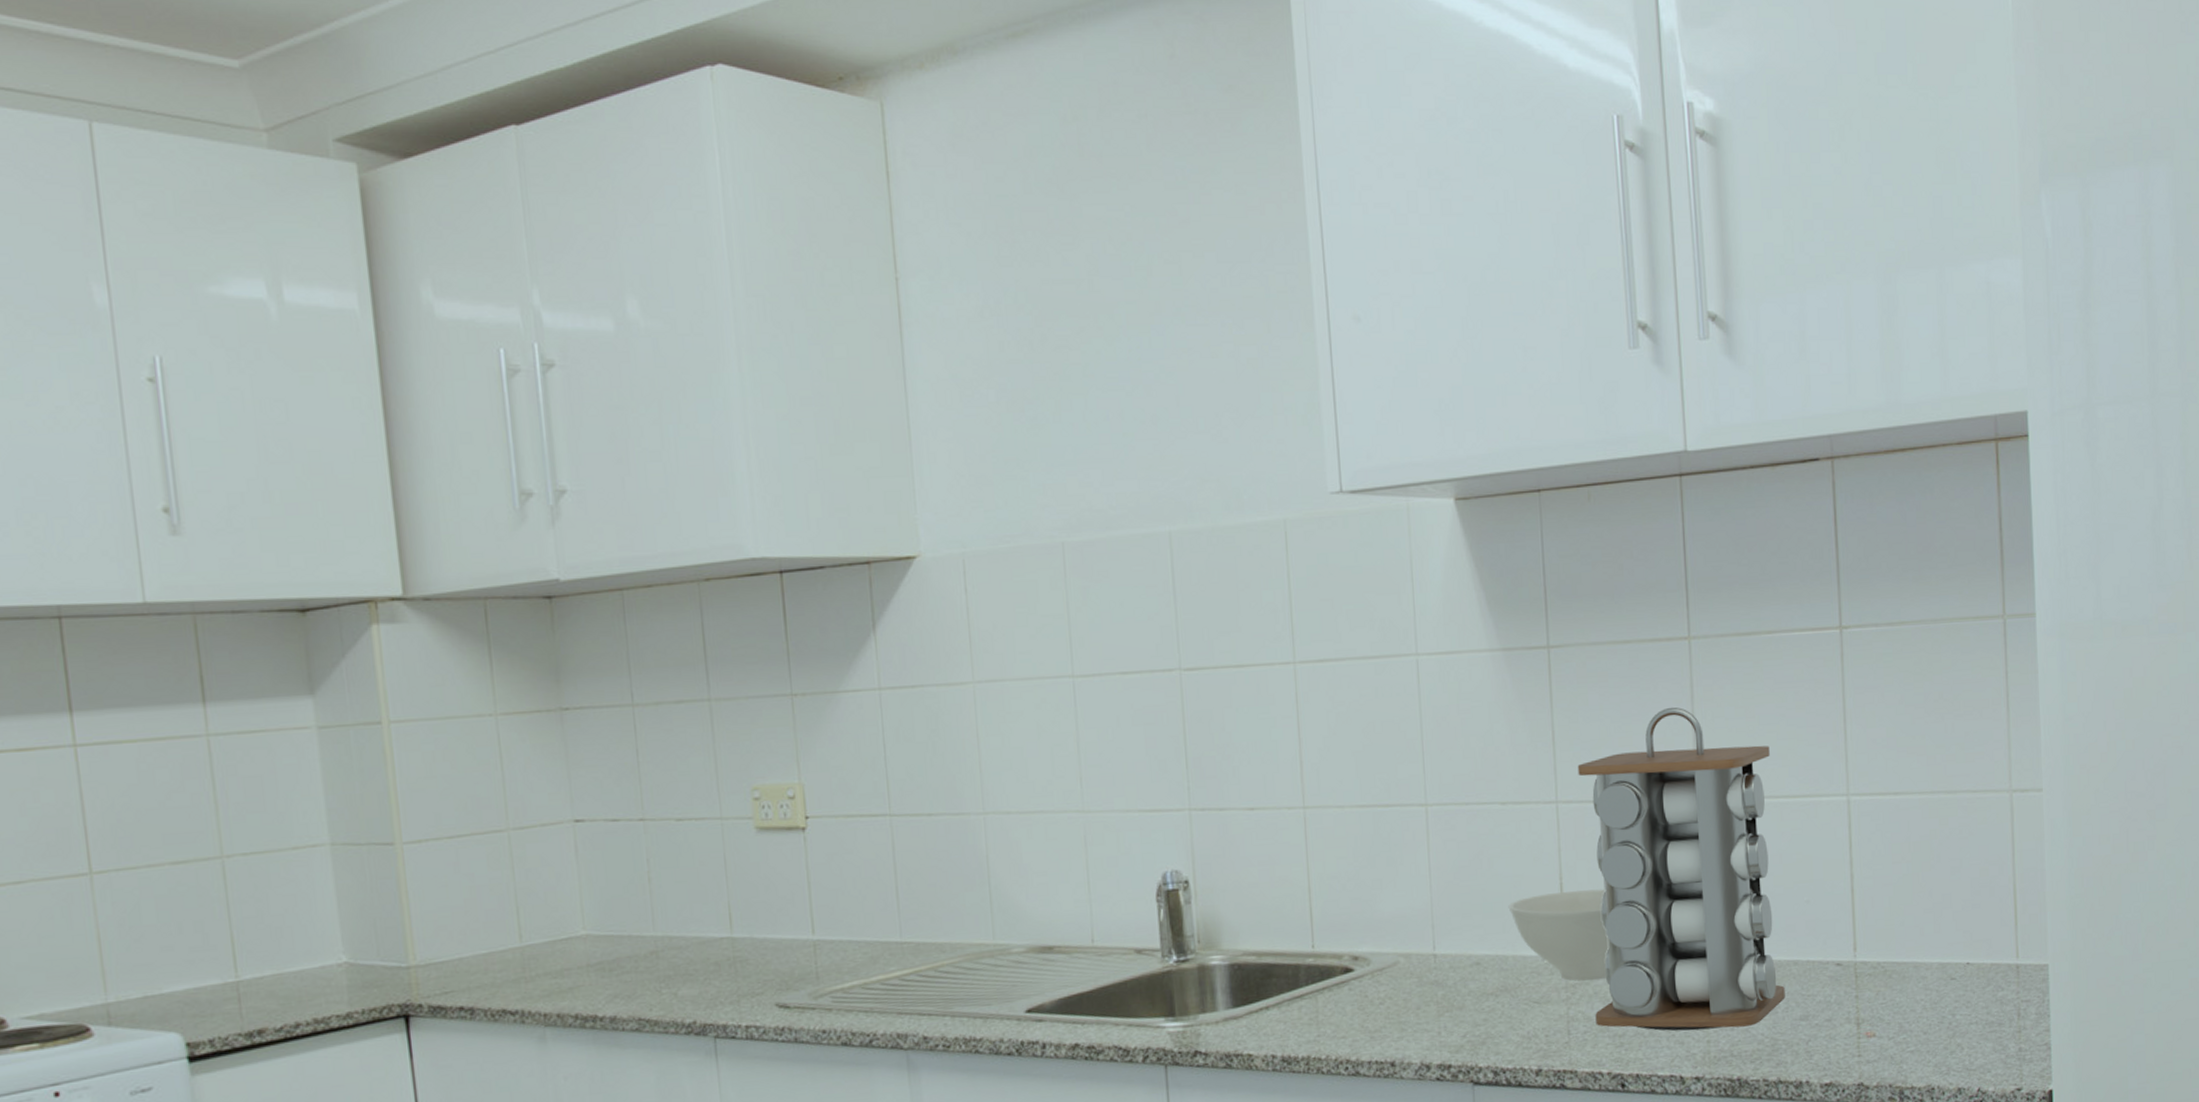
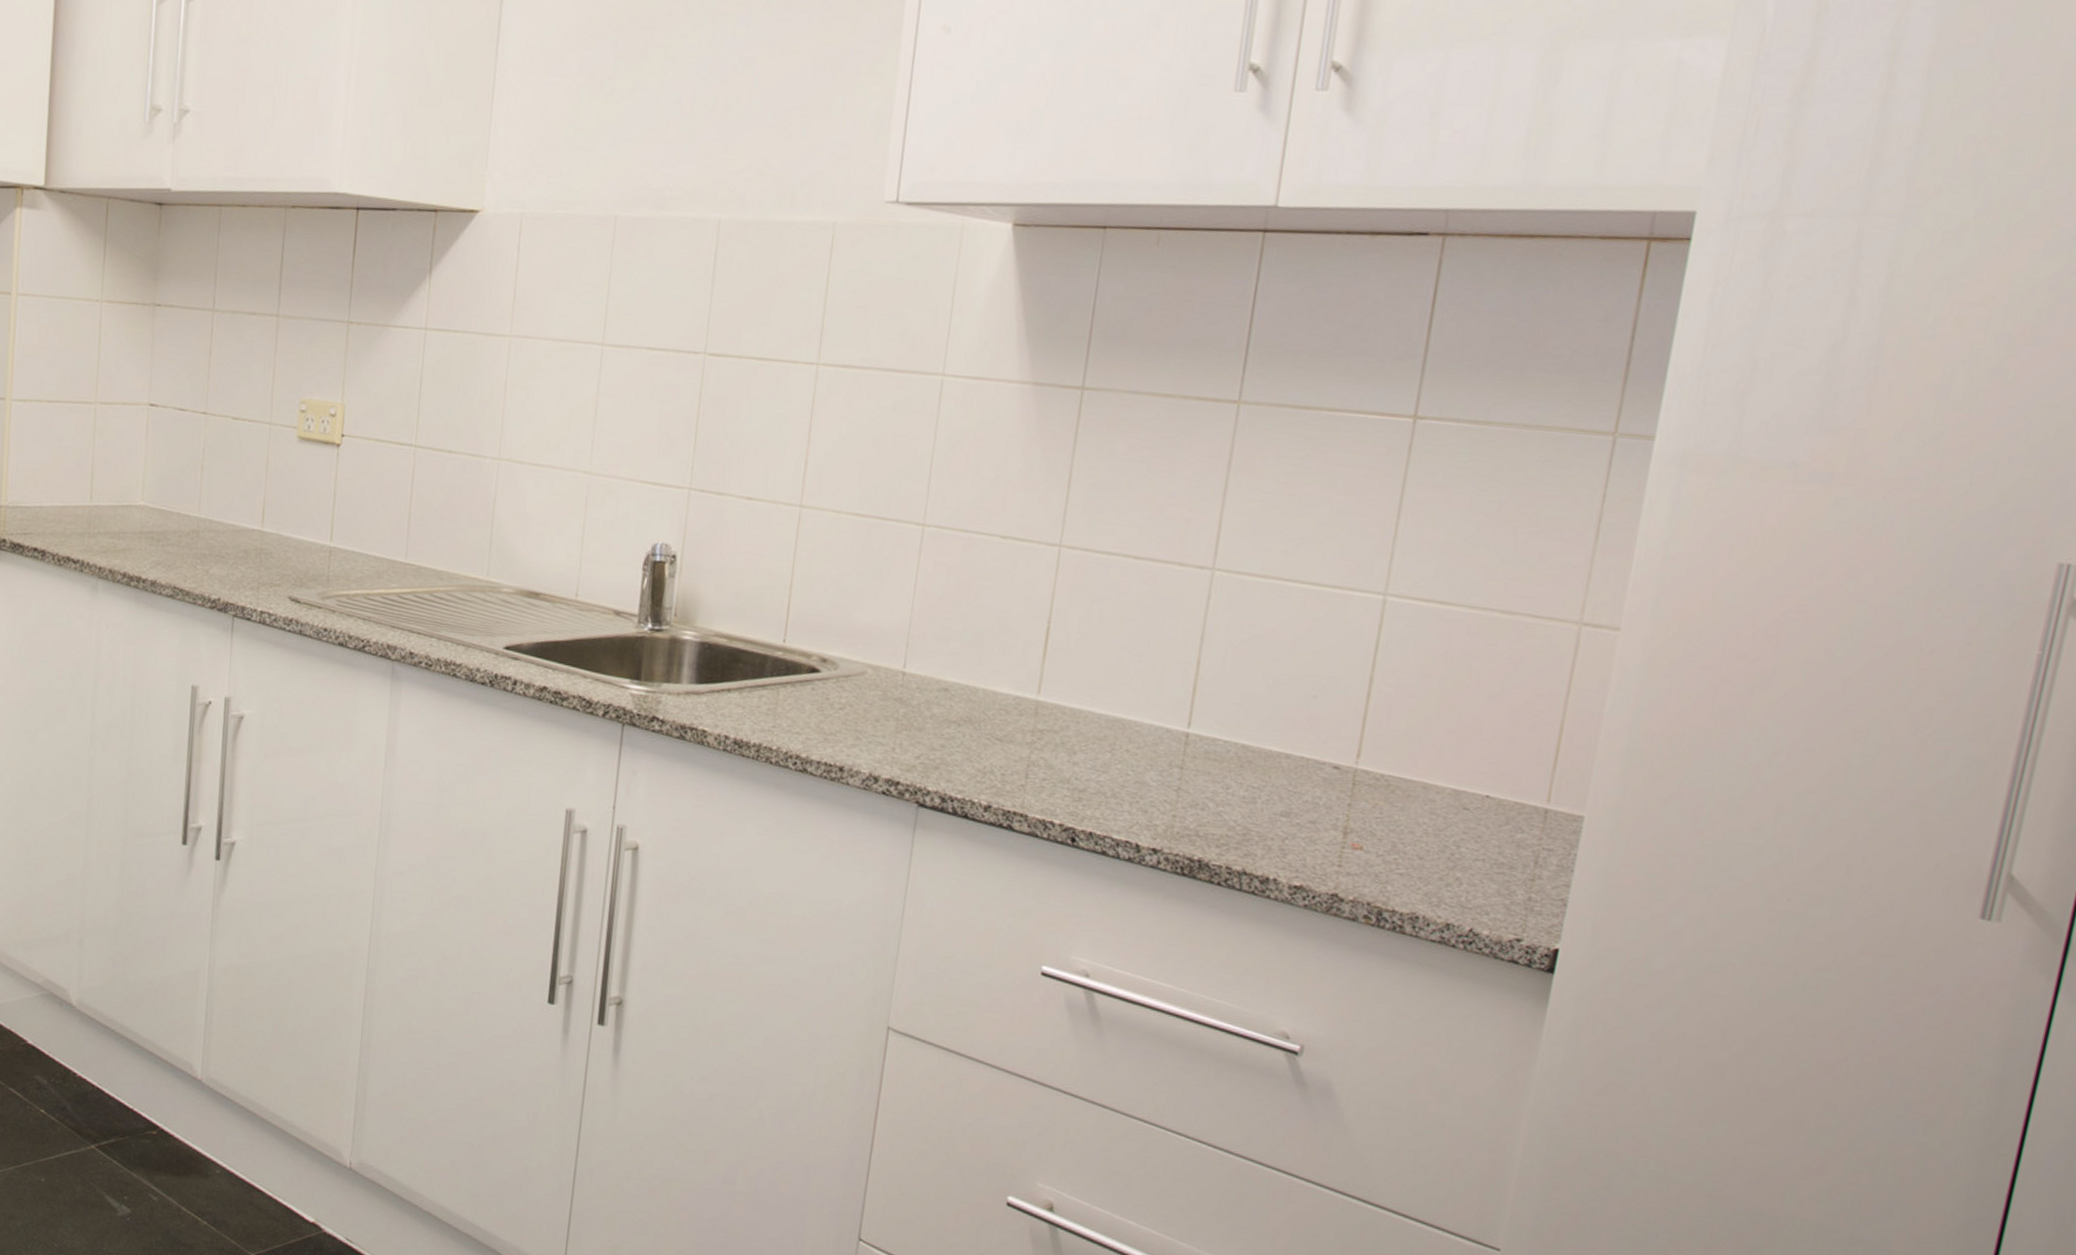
bowl: present [1508,889,1610,981] -> none [988,634,1094,732]
spice rack: present [1577,707,1785,1031] -> none [1056,470,1306,810]

